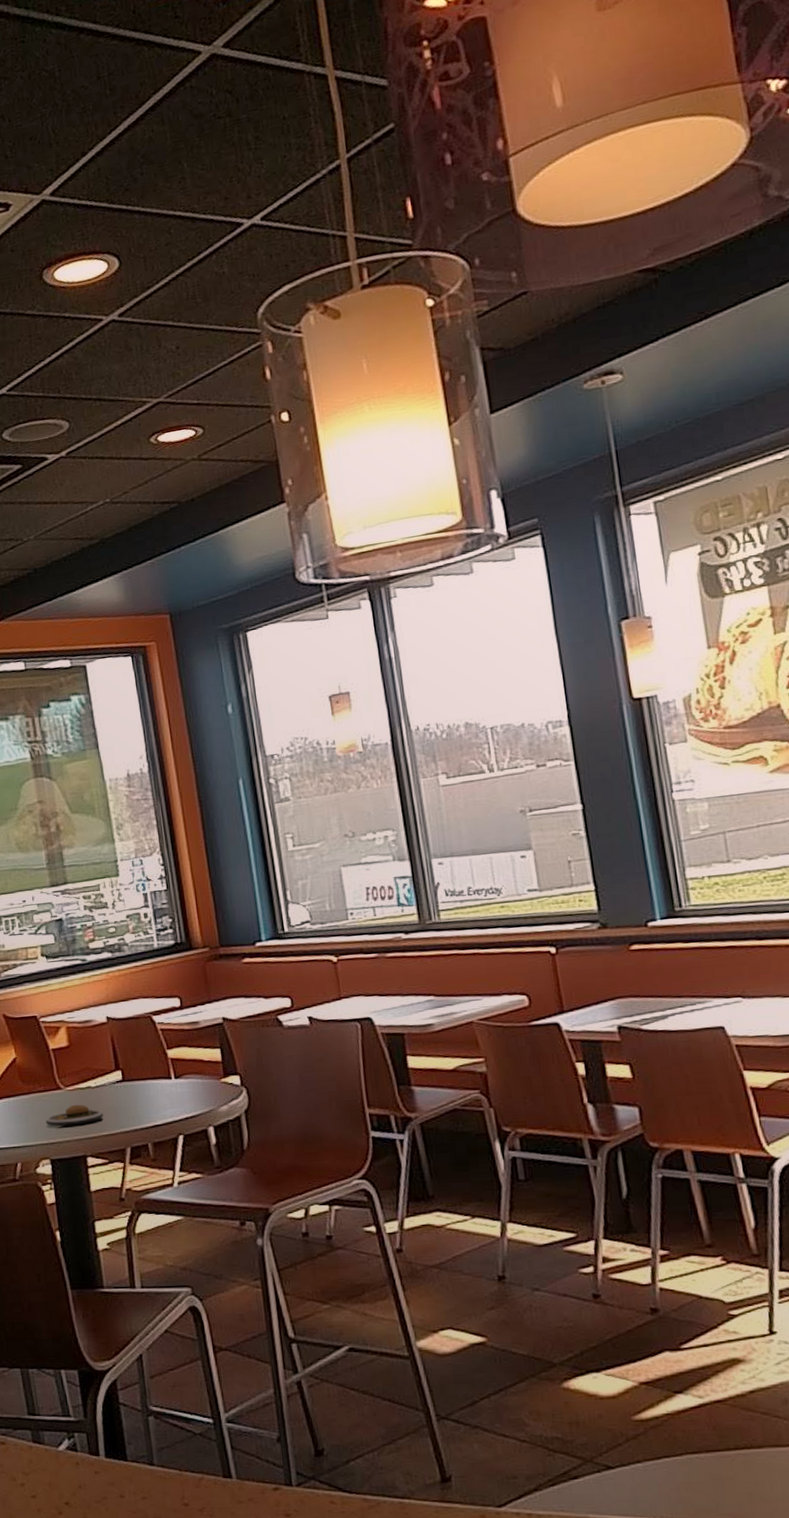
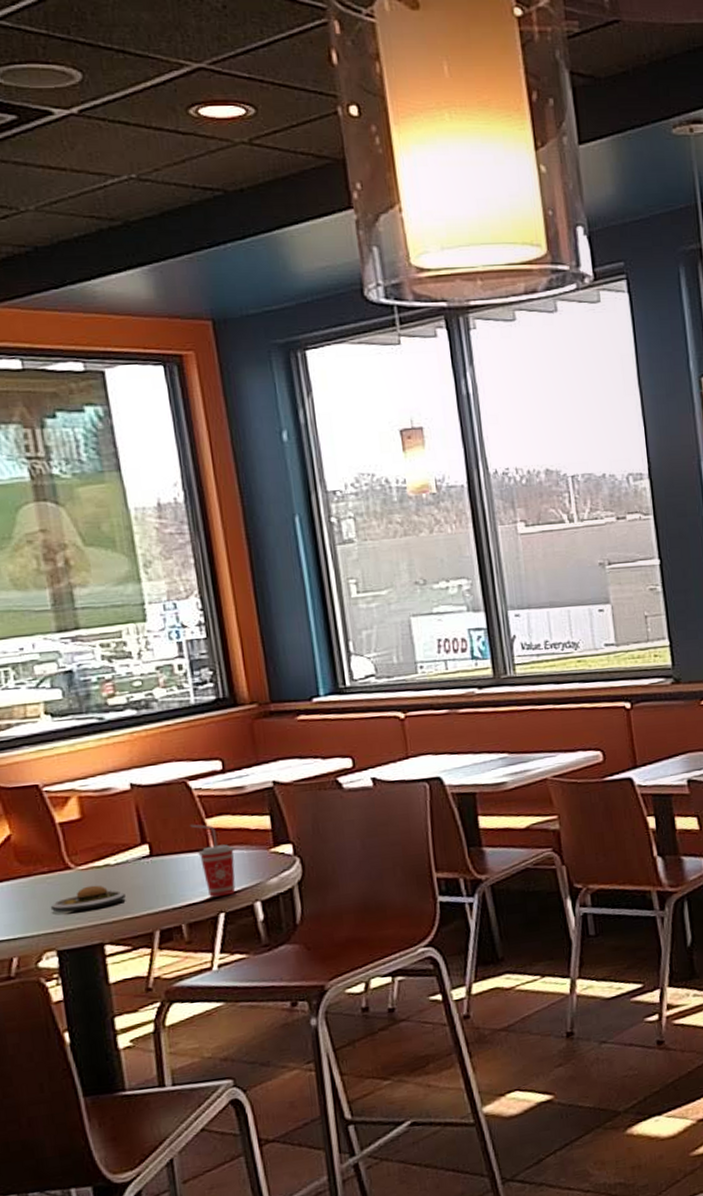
beverage cup: none [153,1054,192,1121] -> present [189,824,236,898]

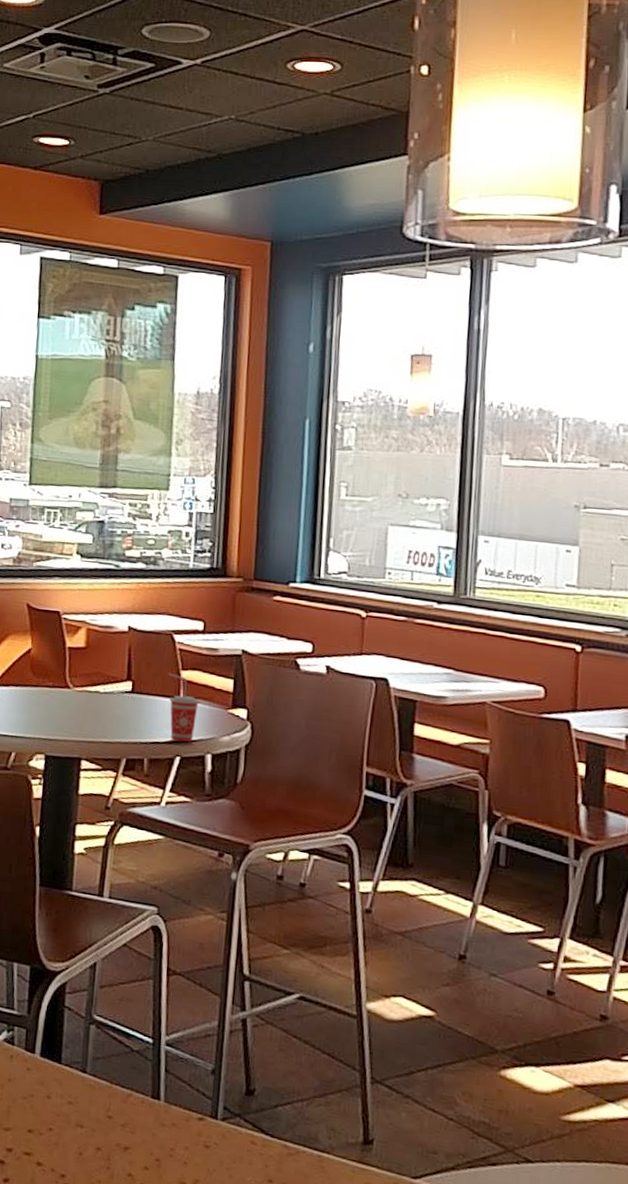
hamburger: present [50,885,125,913] -> none [47,706,106,728]

